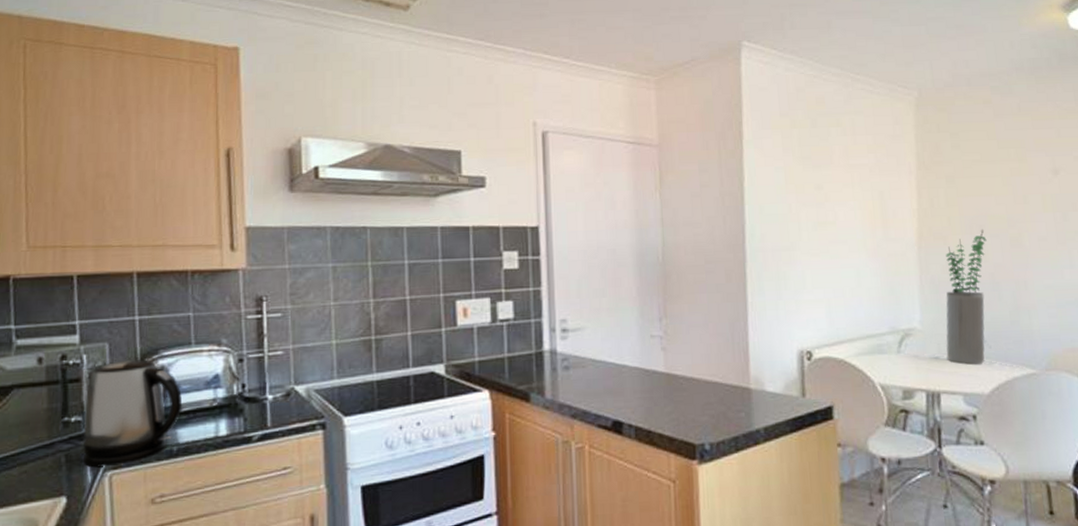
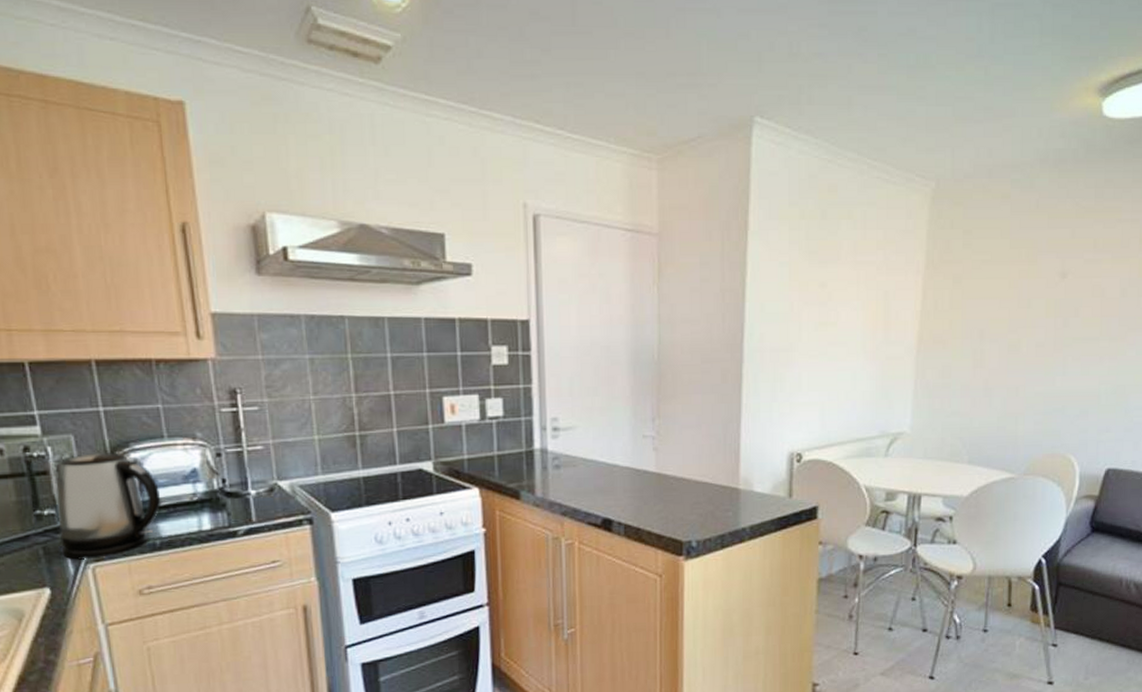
vase: present [946,229,987,366] -> none [931,334,986,470]

